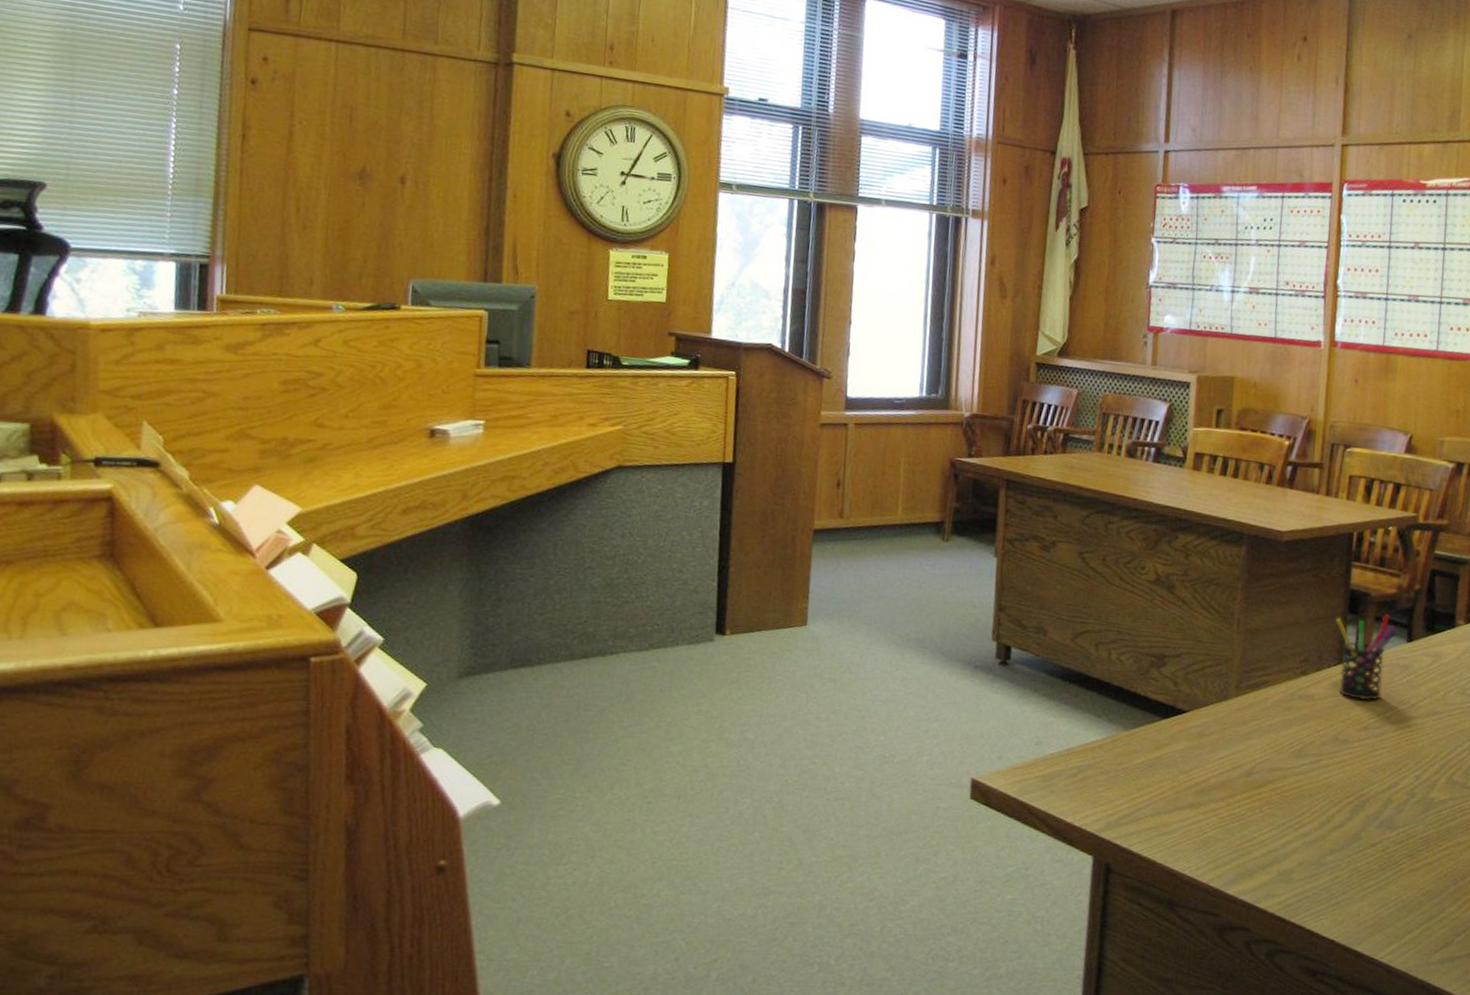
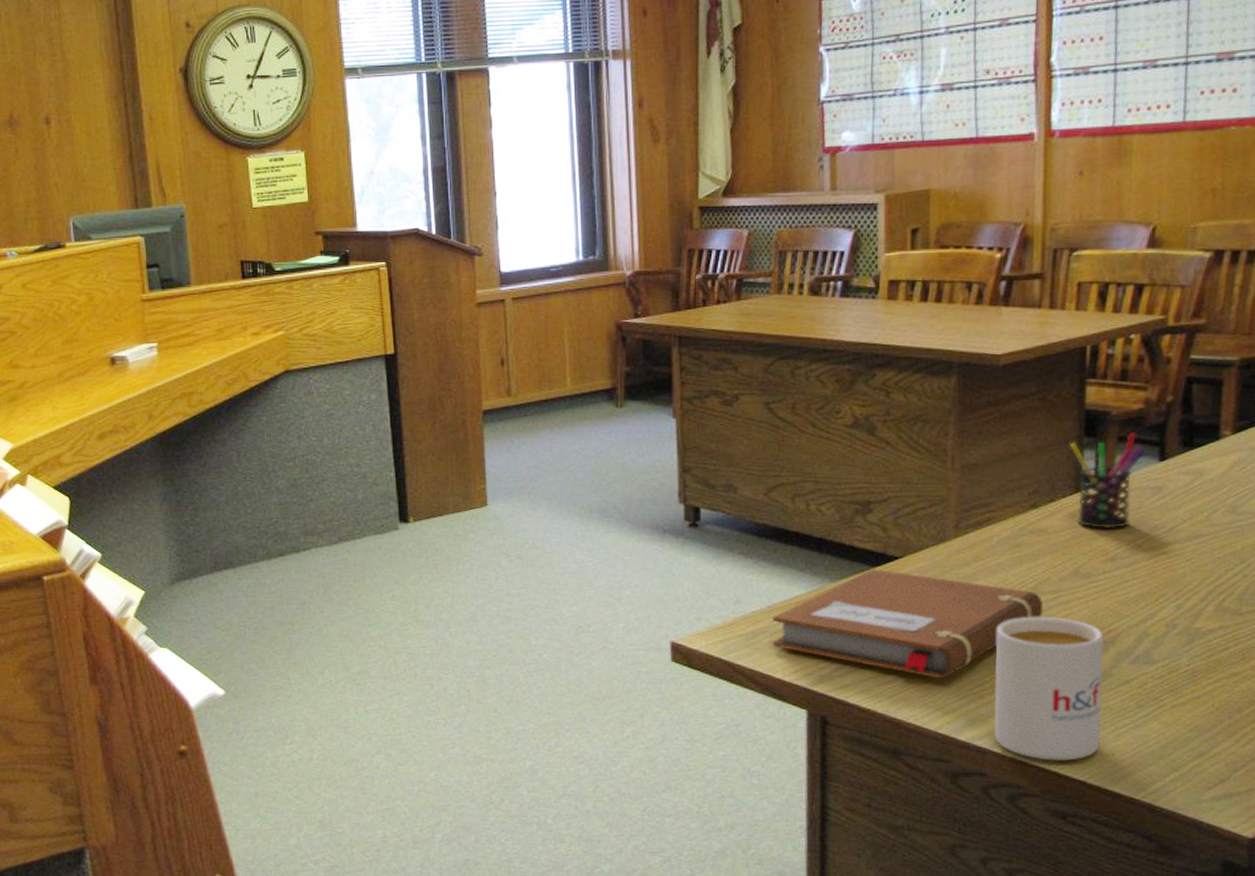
notebook: none [1067,720,1307,832] -> present [772,569,1044,678]
mug: none [1258,777,1356,919] -> present [993,616,1105,761]

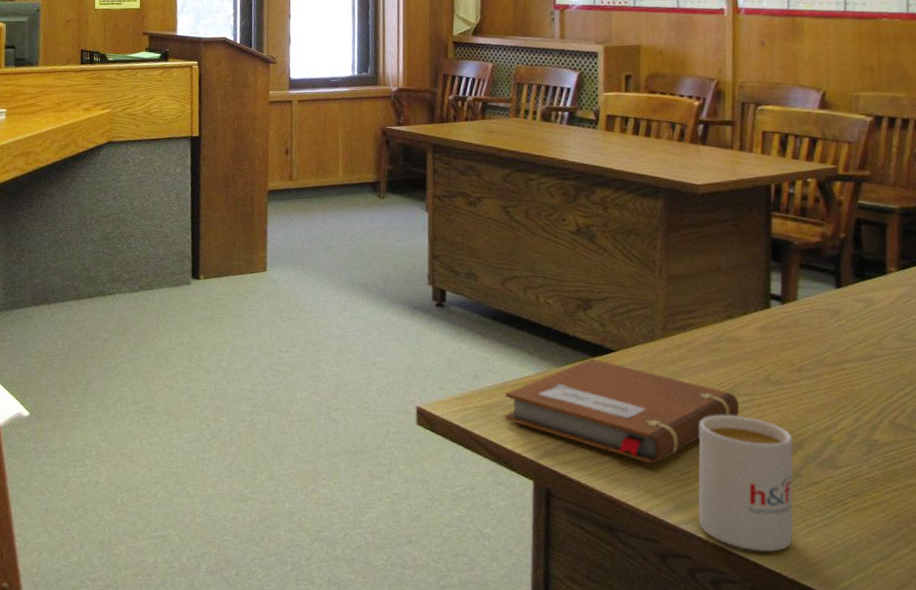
pen holder: present [1070,433,1145,529] -> none [759,261,823,344]

